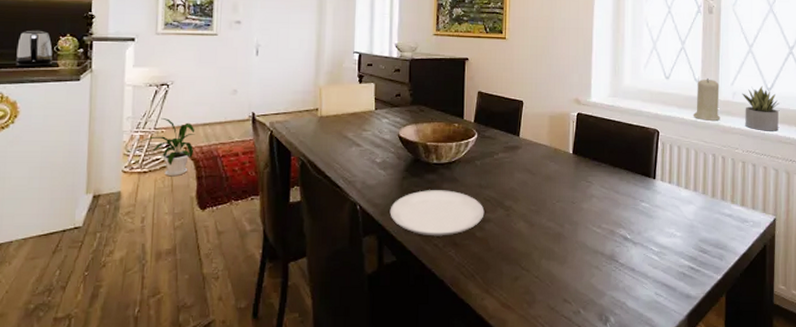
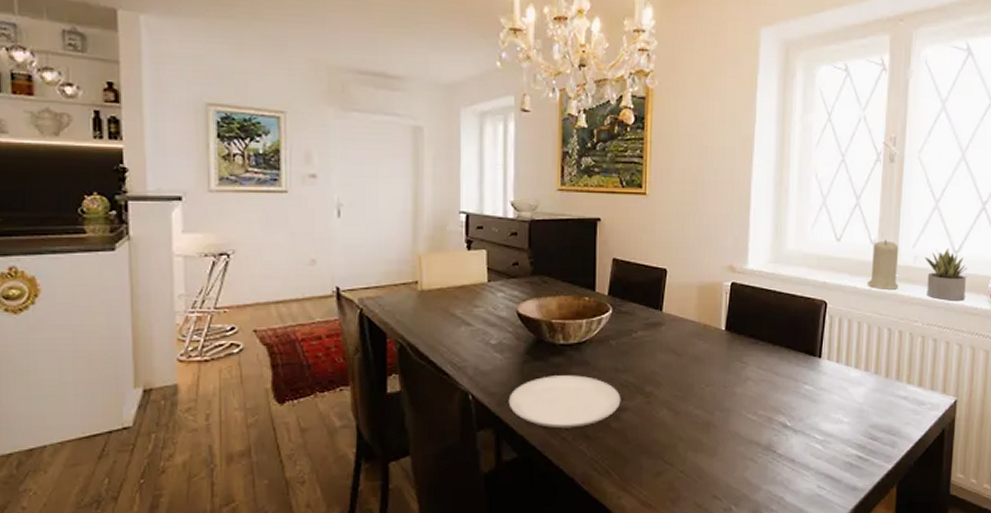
kettle: present [16,30,53,68] -> none [29,187,79,235]
house plant: present [138,117,195,177] -> none [195,294,266,366]

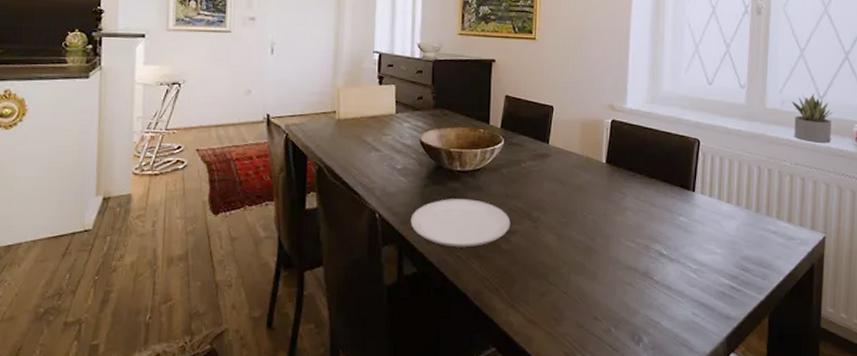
candle: present [867,240,899,289] -> none [737,85,767,130]

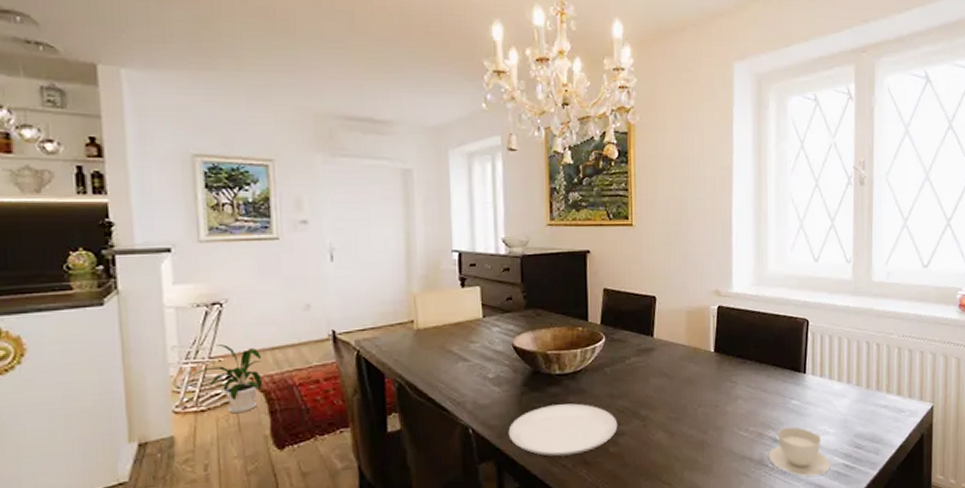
house plant: none [149,117,208,180] -> present [189,343,262,414]
teacup: none [654,242,716,294] -> present [768,427,831,477]
succulent plant: present [791,93,833,143] -> none [897,263,937,313]

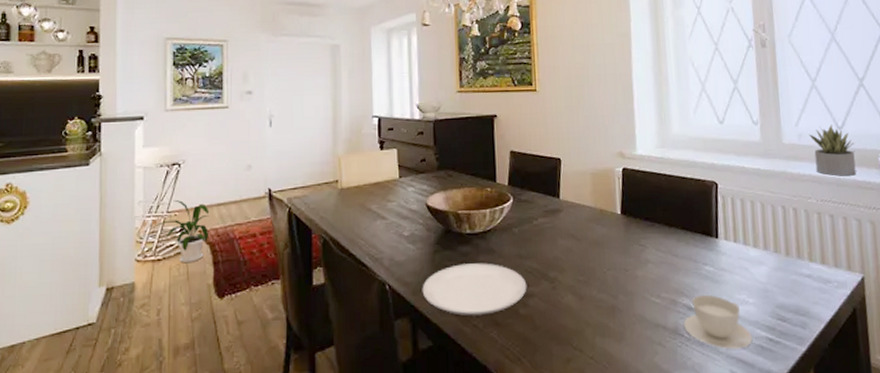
succulent plant: none [897,263,937,313] -> present [809,124,856,177]

